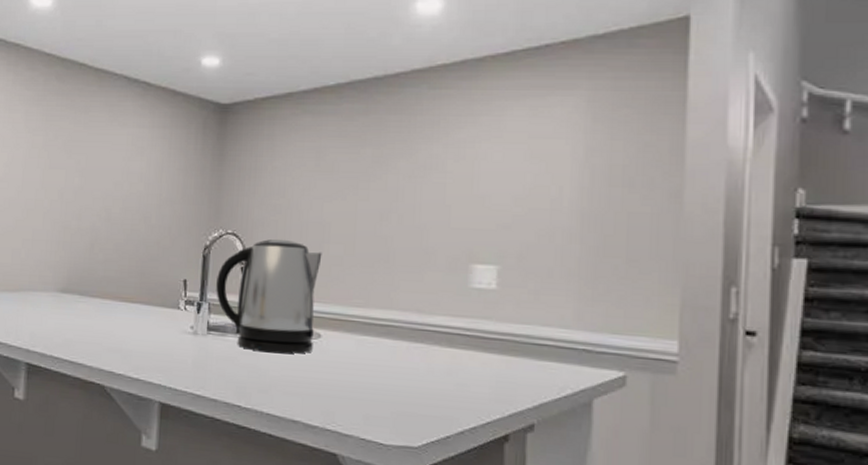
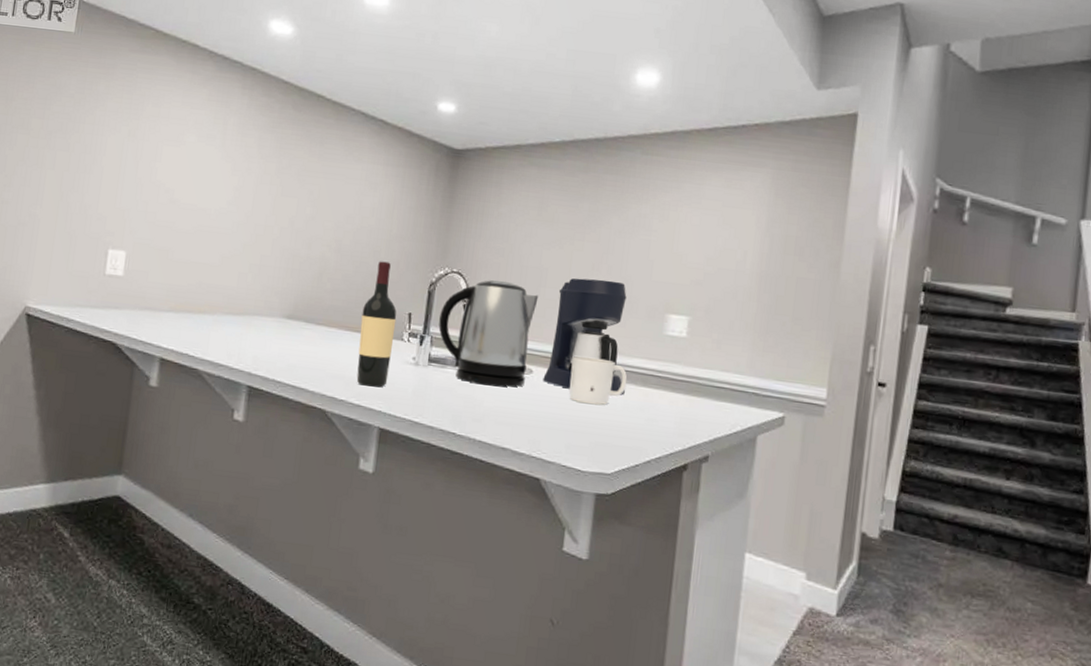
wine bottle: none [134,227,172,360] -> present [356,261,397,387]
coffee maker: none [333,230,428,357] -> present [543,278,627,394]
mug: none [363,316,430,370] -> present [569,356,628,405]

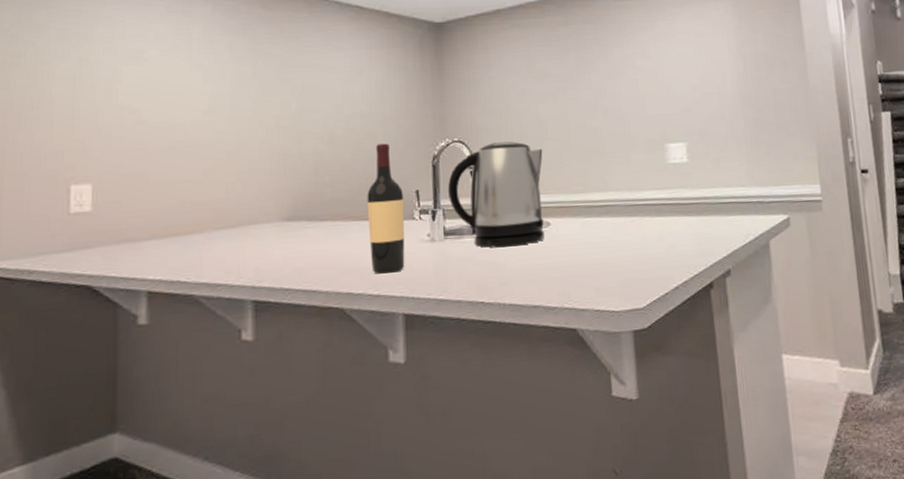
coffee maker: present [543,278,627,394] -> none [561,122,642,234]
mug: present [569,356,628,405] -> none [586,197,642,245]

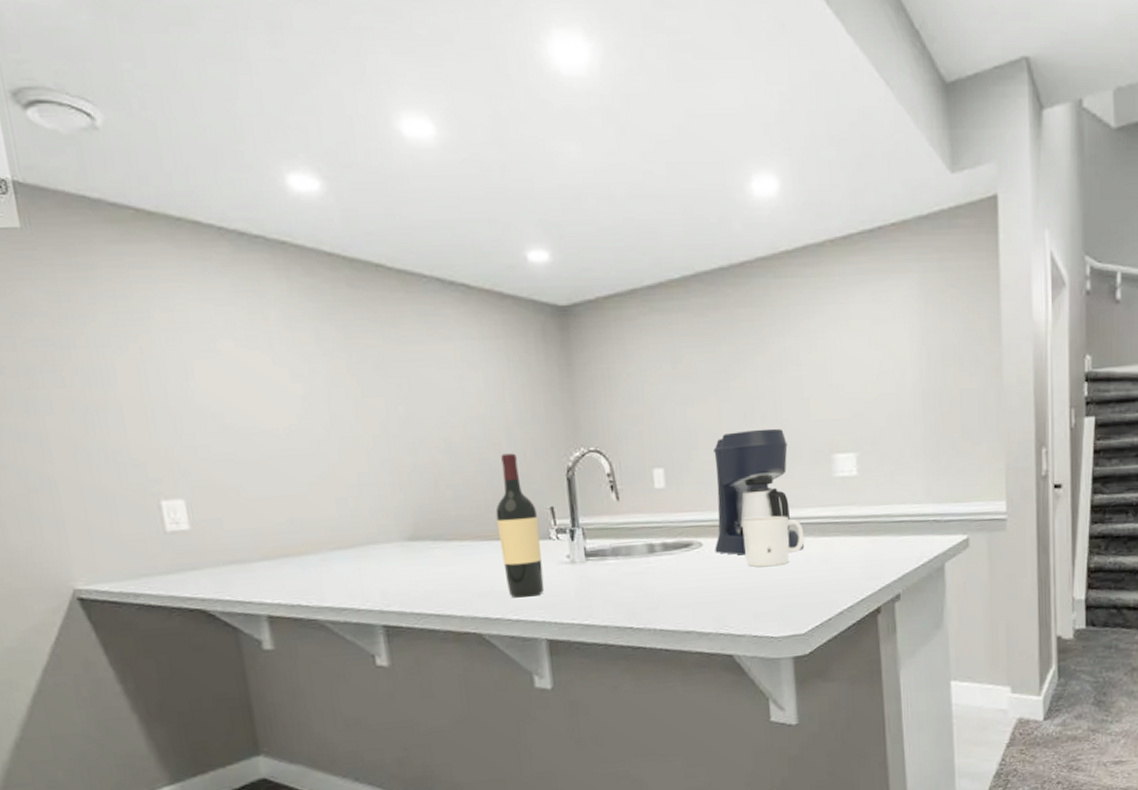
kettle: present [448,141,544,248] -> none [586,450,696,571]
coffee maker: none [561,122,642,234] -> present [714,428,804,556]
mug: none [586,197,642,245] -> present [742,515,805,567]

